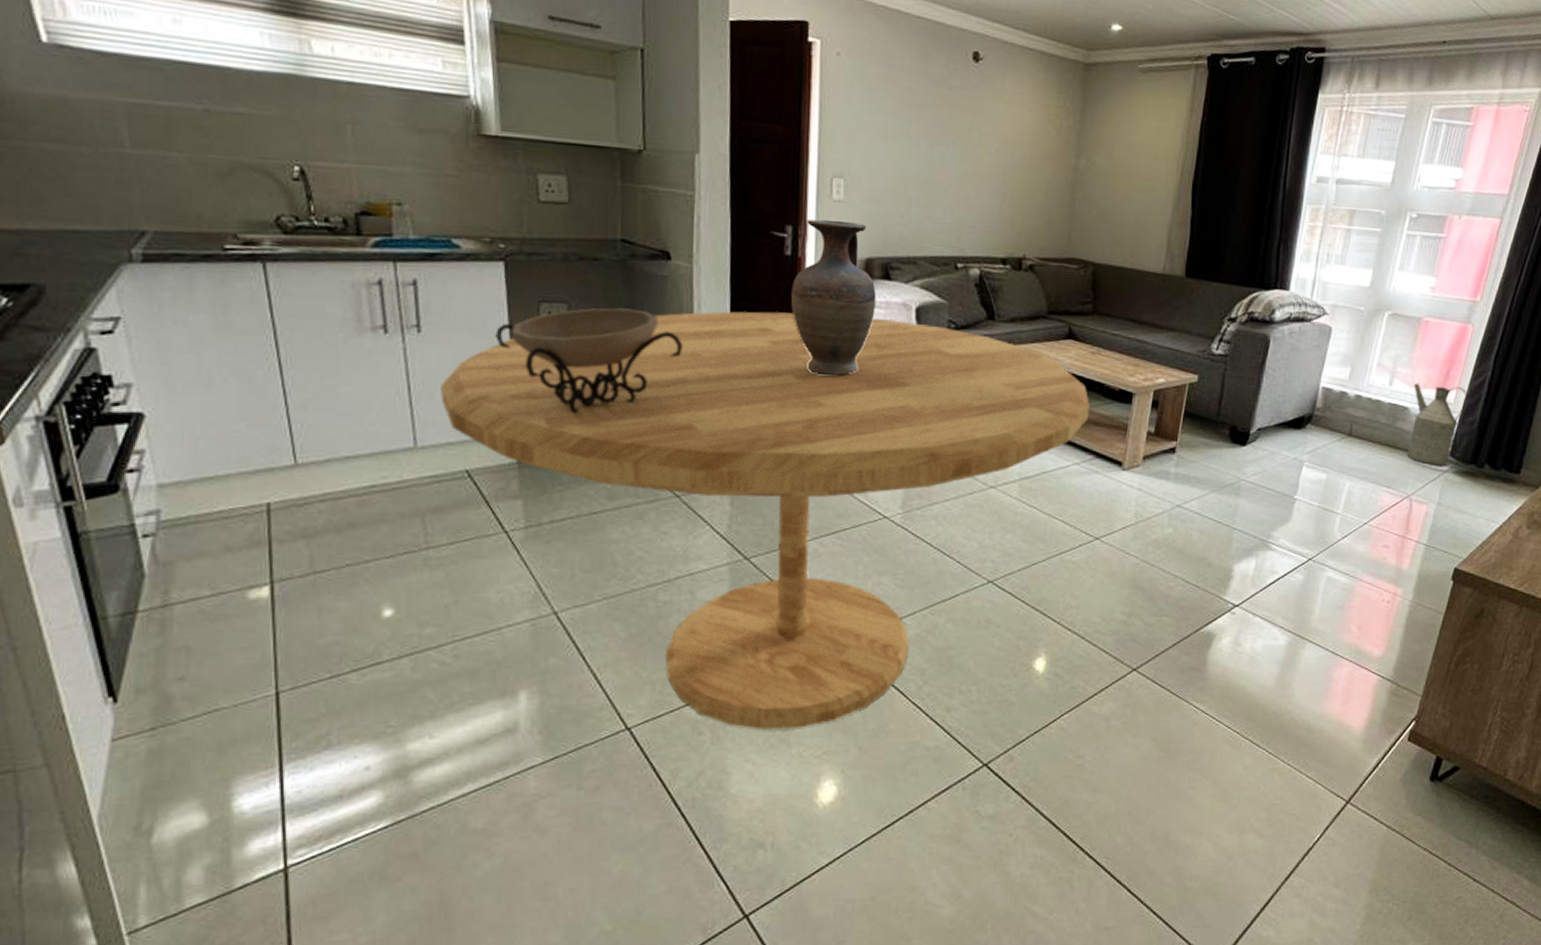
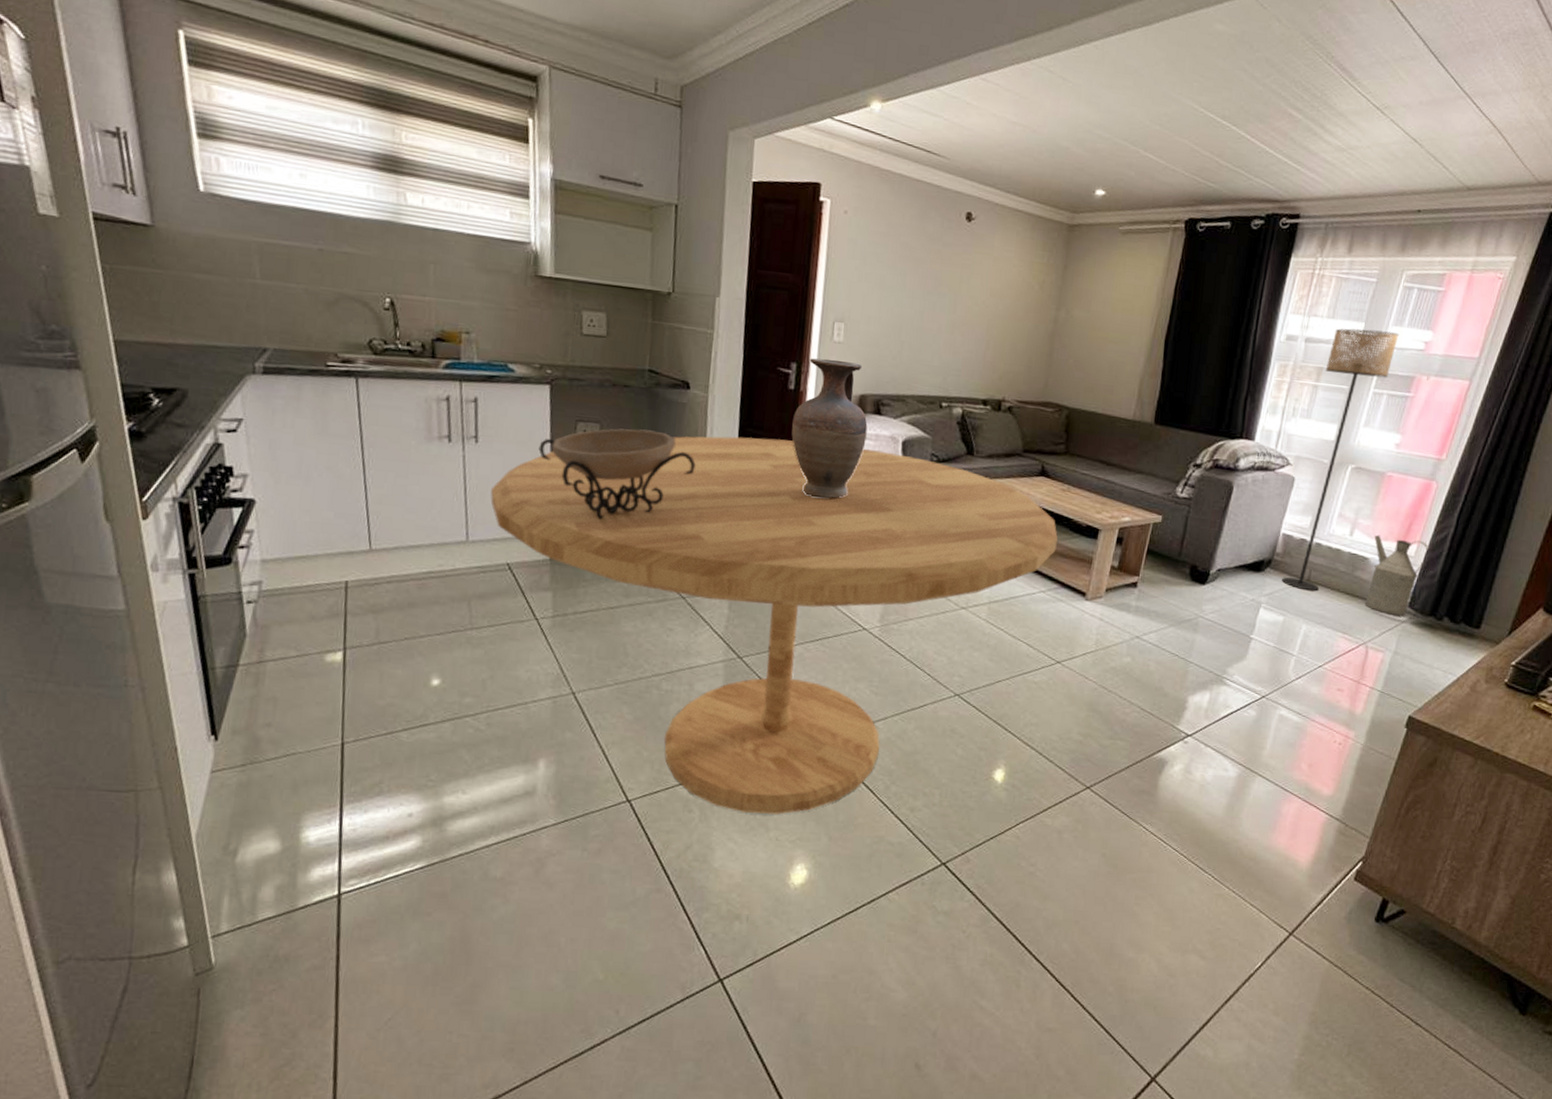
floor lamp: none [1323,168,1430,446] -> present [1282,328,1399,591]

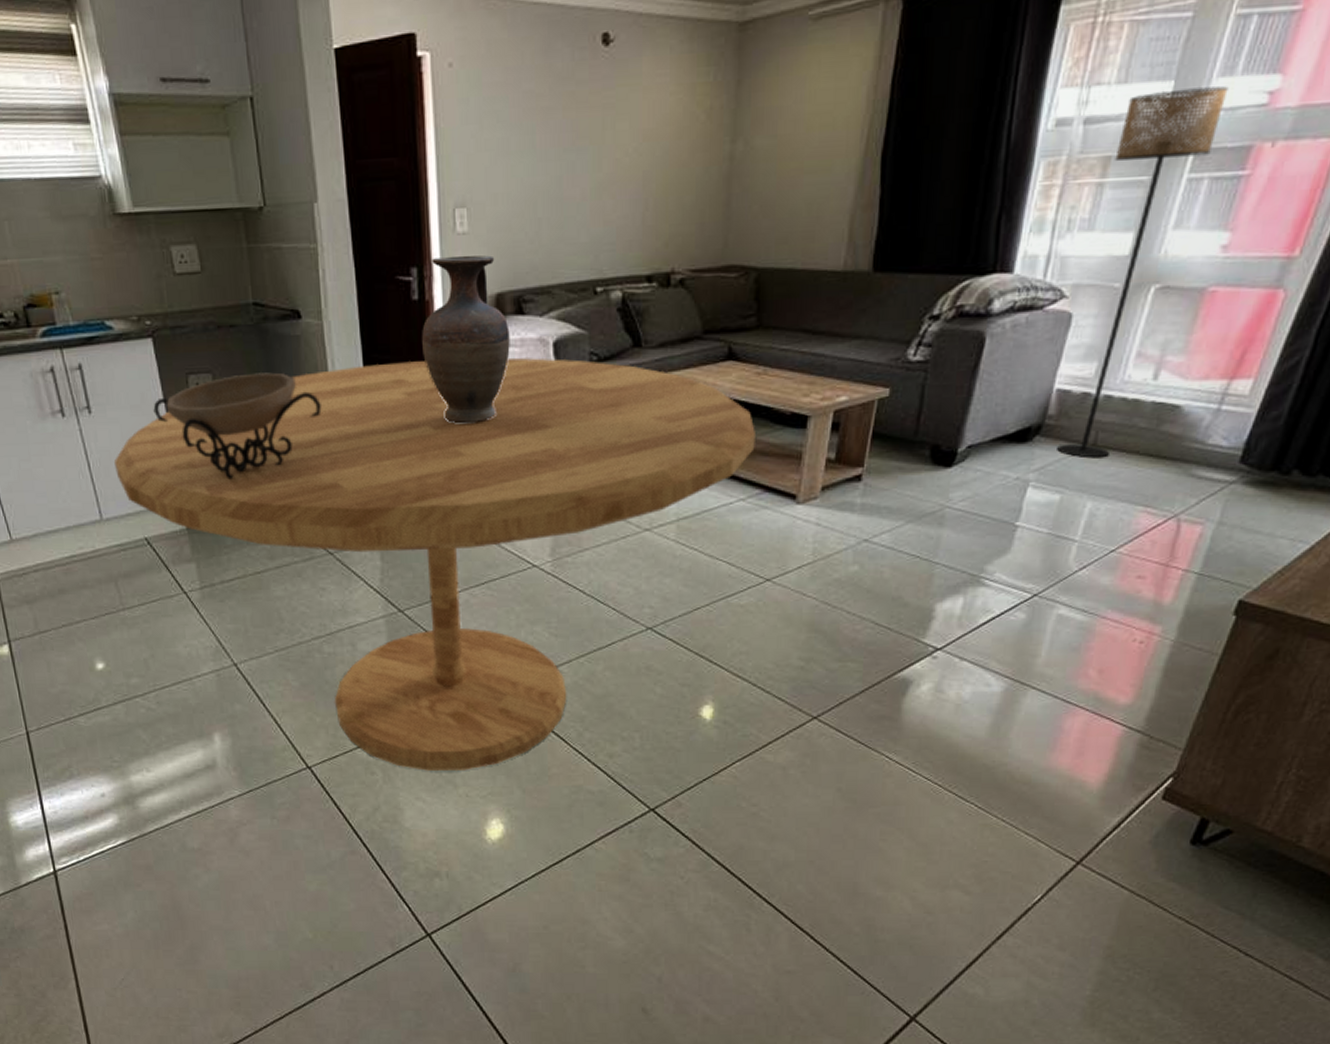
watering can: present [1365,534,1429,616] -> none [1176,373,1272,476]

